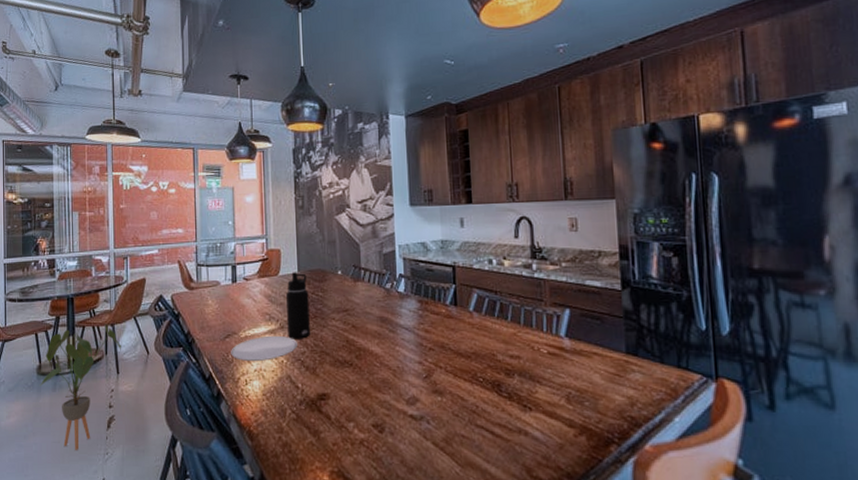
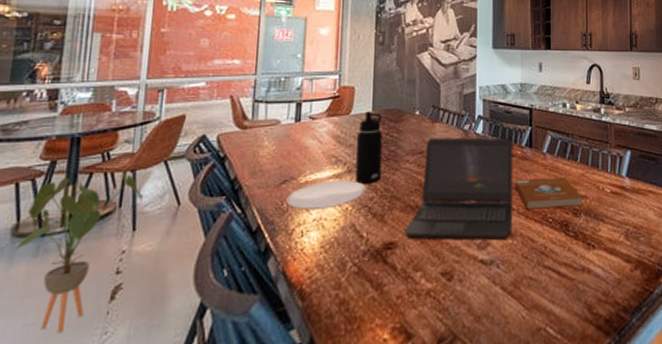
laptop computer: none [336,296,441,398] -> present [405,137,513,241]
book: none [440,337,516,368] -> present [514,177,583,210]

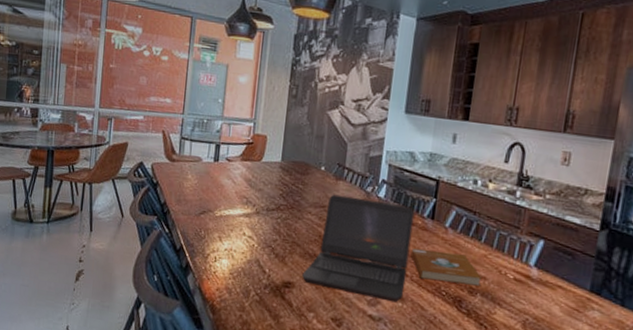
house plant: present [12,171,143,333] -> none [13,180,97,296]
plate: present [286,180,366,211] -> none [204,218,271,243]
water bottle: present [355,111,383,185] -> none [262,160,290,228]

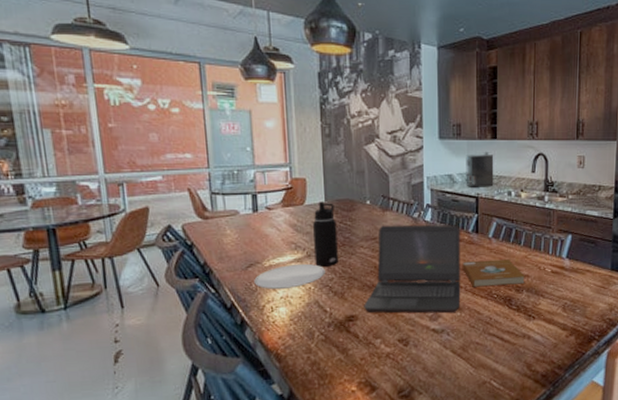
plate: none [204,218,271,243] -> present [254,263,325,290]
water bottle: none [262,160,290,228] -> present [312,201,338,268]
coffee machine: none [427,133,463,172] -> present [466,153,494,187]

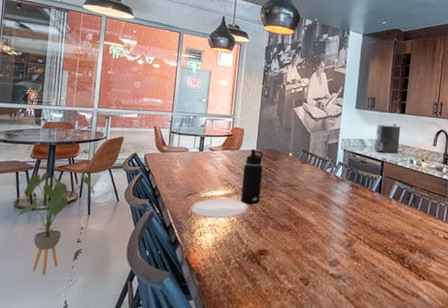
house plant: none [20,258,124,388] -> present [15,172,95,275]
laptop computer: present [364,225,461,314] -> none [275,175,366,262]
book: present [462,259,525,287] -> none [363,217,419,245]

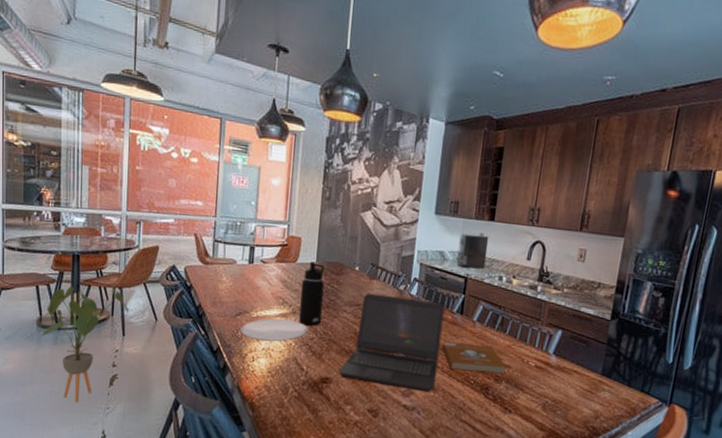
laptop computer: none [275,175,366,262] -> present [339,293,445,393]
book: none [363,217,419,245] -> present [441,342,506,374]

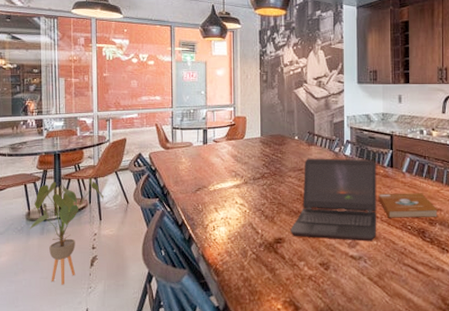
plate: present [240,318,307,342] -> none [201,189,259,212]
water bottle: present [299,261,325,327] -> none [249,136,270,194]
coffee machine: present [456,233,489,269] -> none [381,96,407,126]

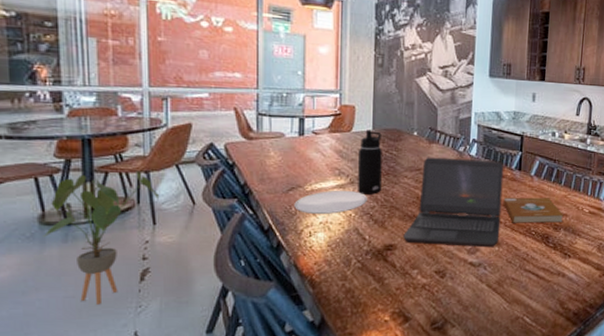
plate: none [201,189,259,212] -> present [294,190,367,215]
water bottle: none [249,136,270,194] -> present [357,129,382,196]

